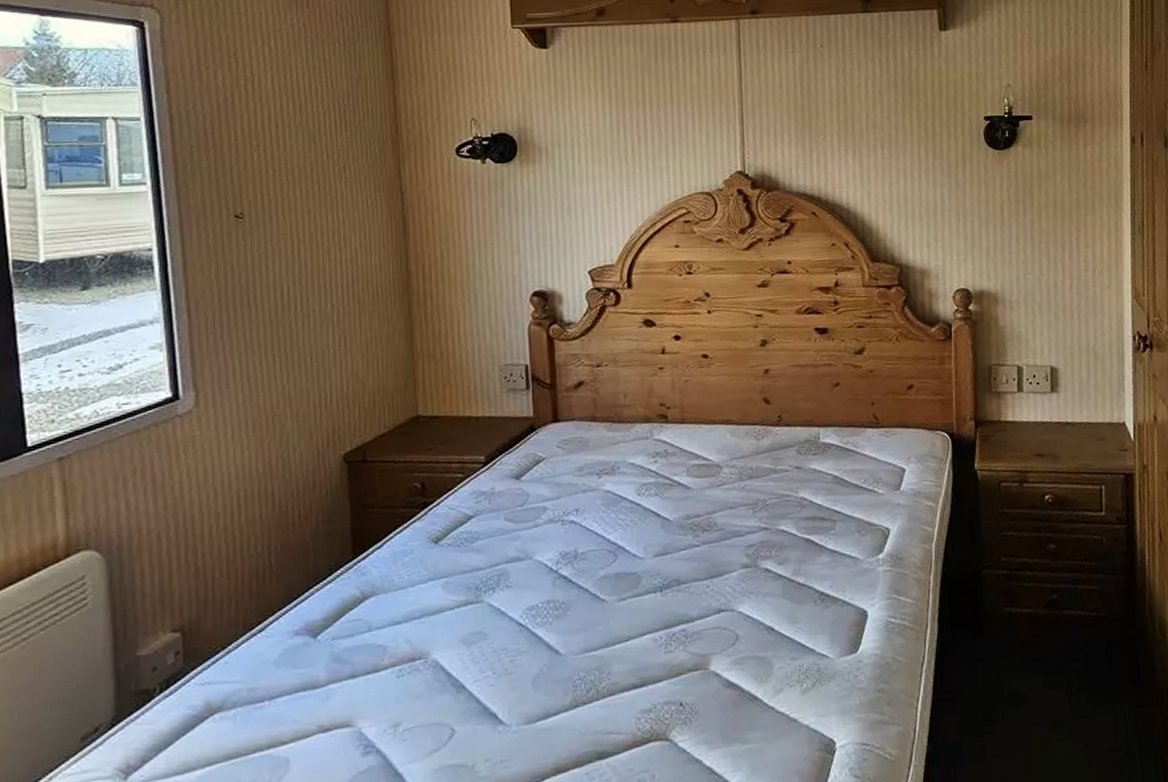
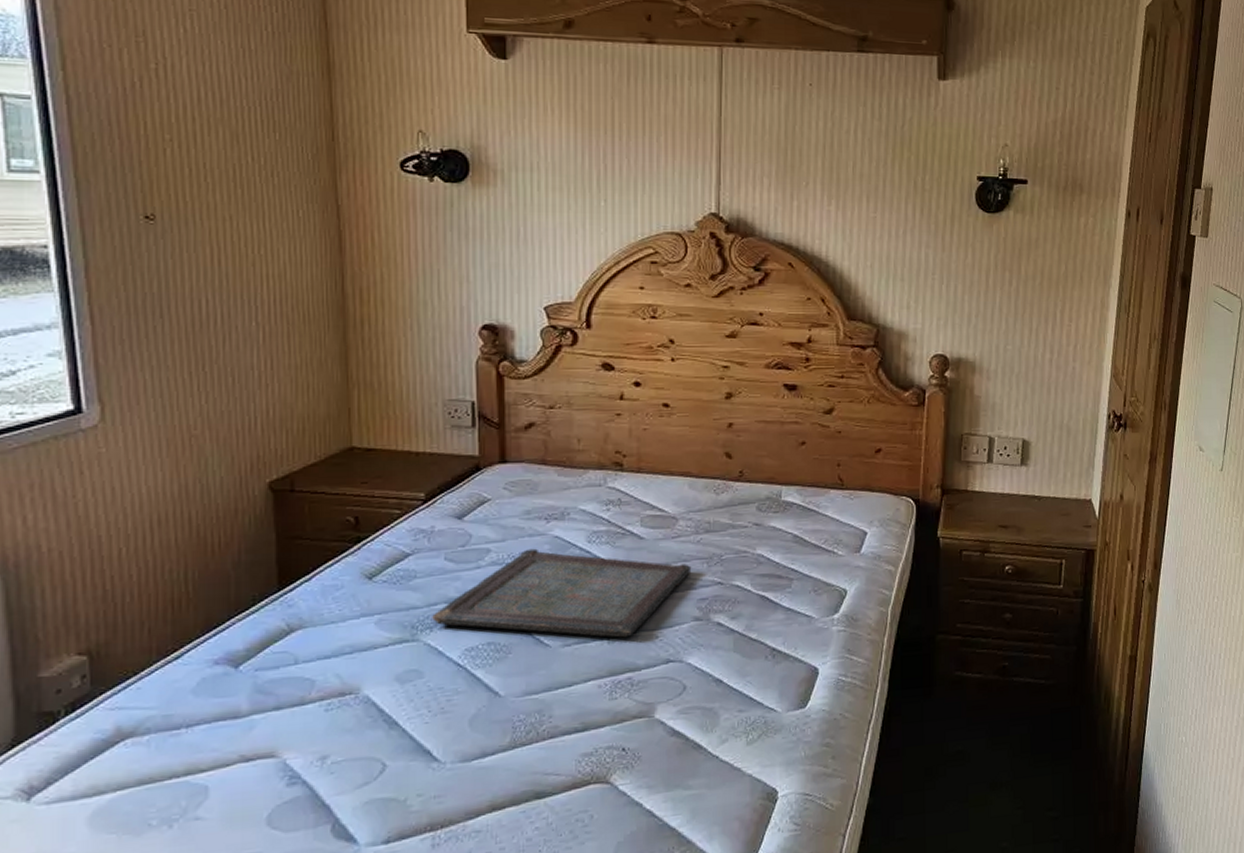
serving tray: none [494,504,738,589] -> present [432,548,692,638]

